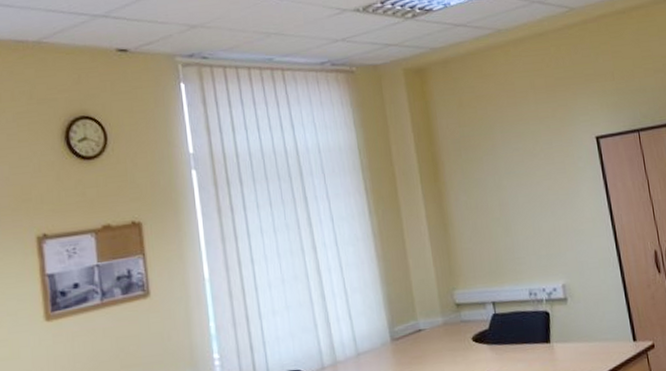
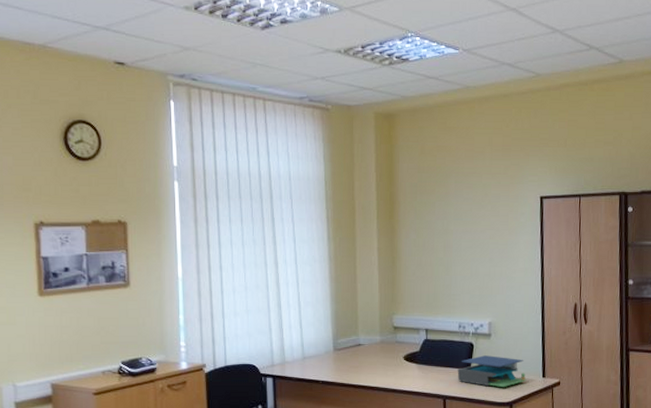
binder: none [535,323,616,360] -> present [457,355,527,388]

